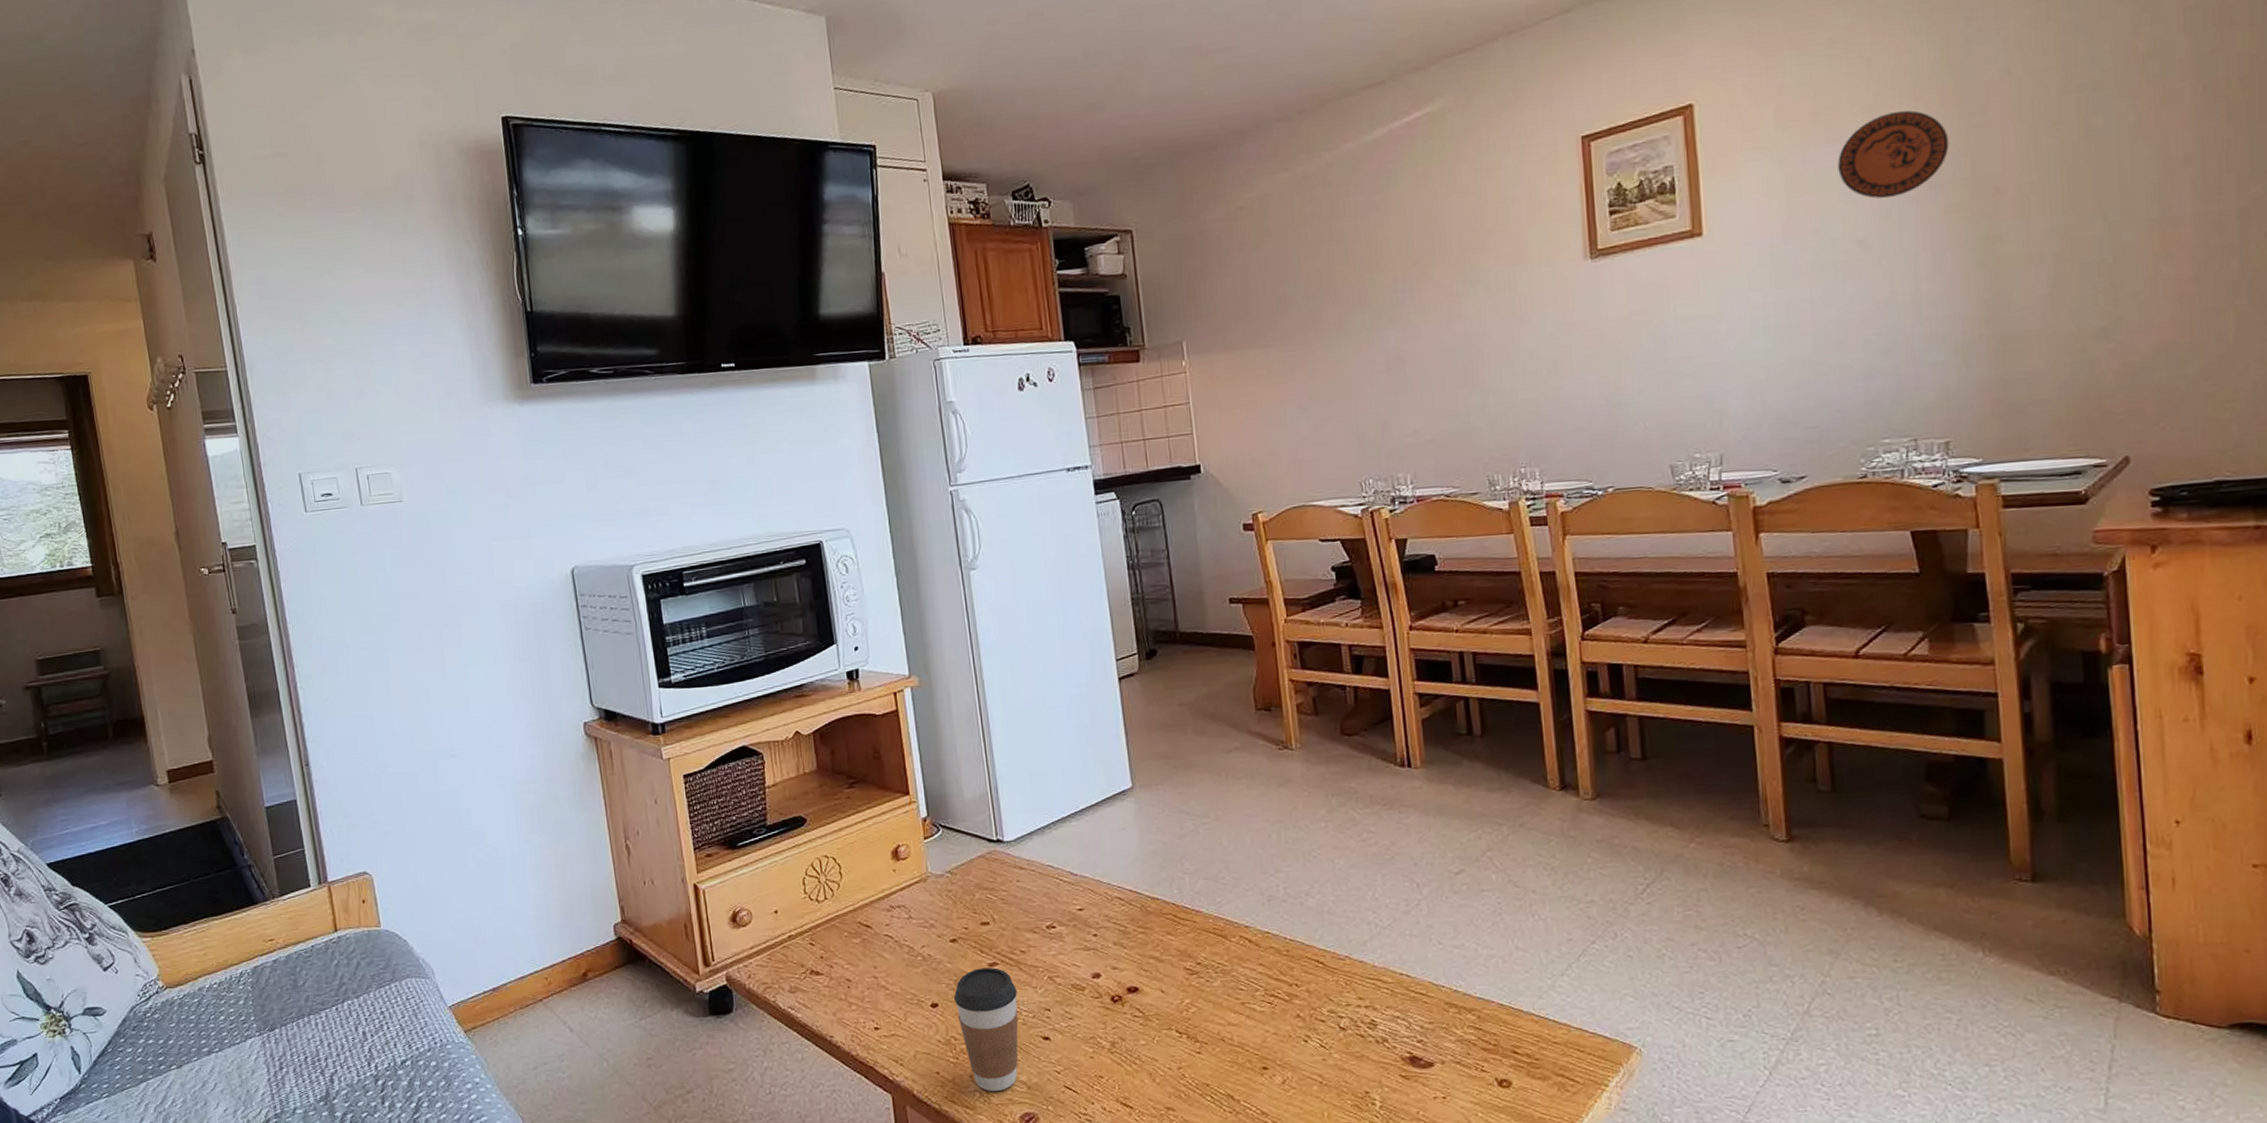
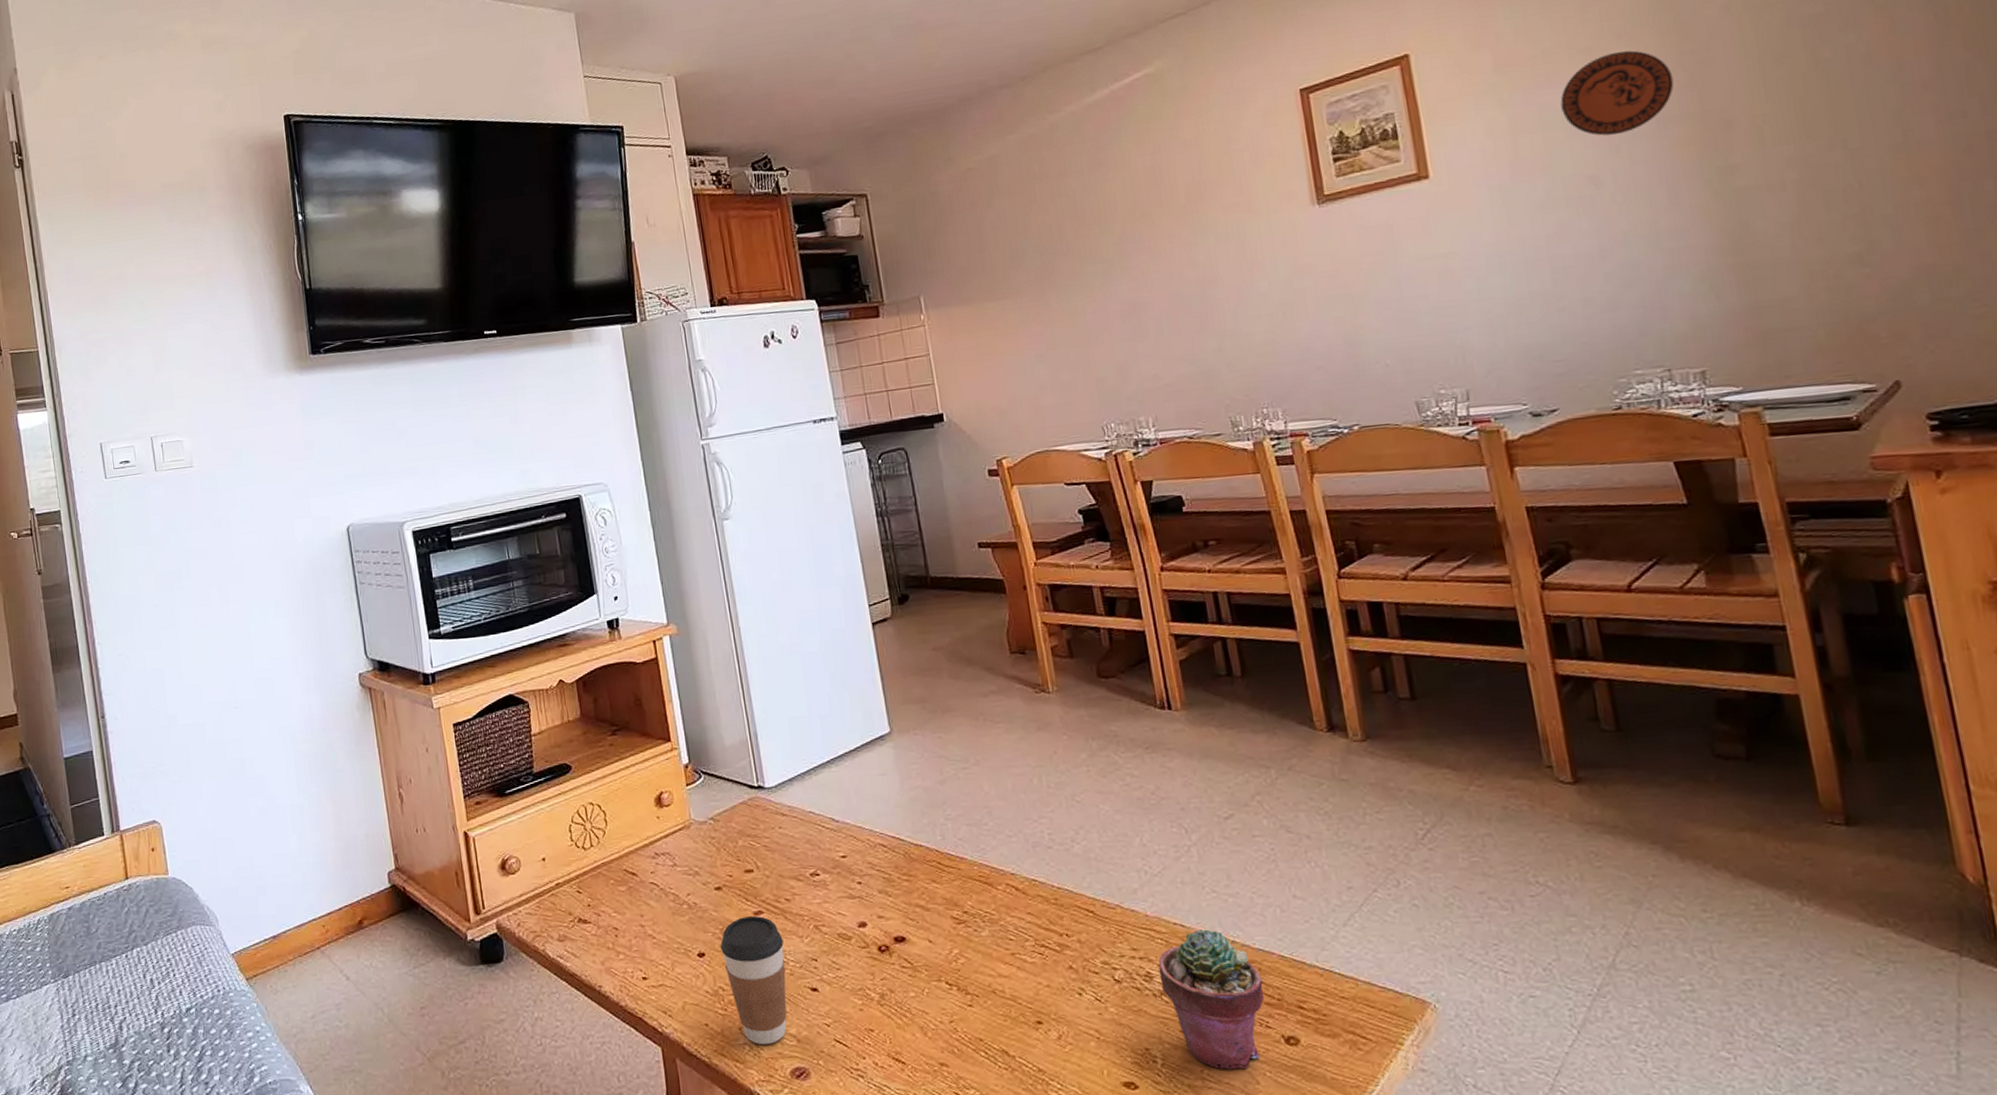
potted succulent: none [1382,979,1482,1111] -> present [1158,929,1265,1070]

